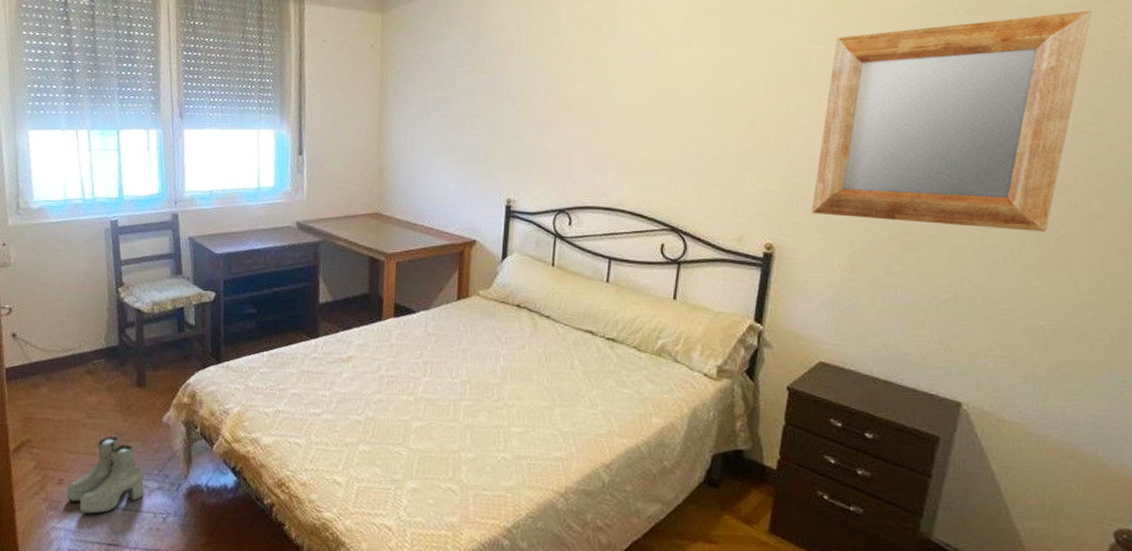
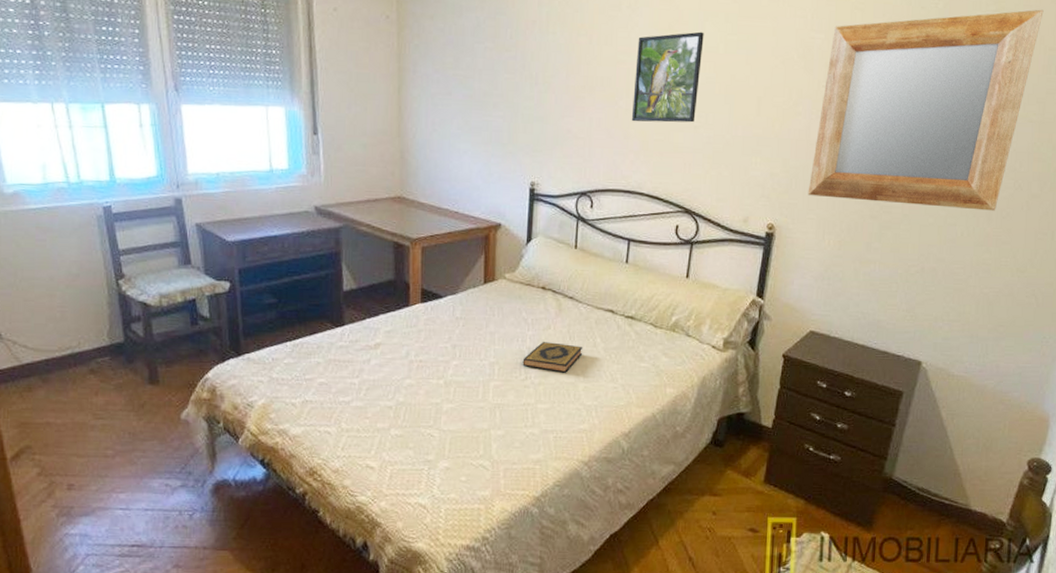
boots: present [66,436,145,514] -> none [78,437,167,517]
hardback book: none [495,362,560,396] -> present [522,342,583,373]
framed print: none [612,48,690,139] -> present [631,31,704,123]

